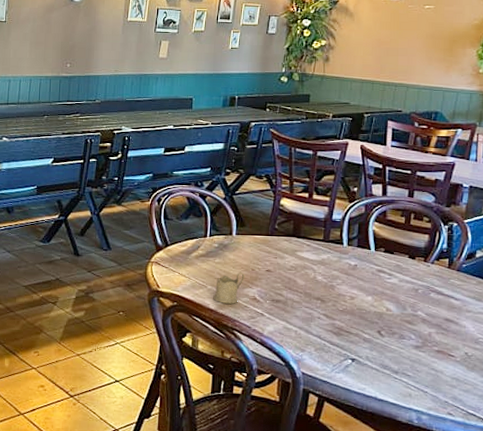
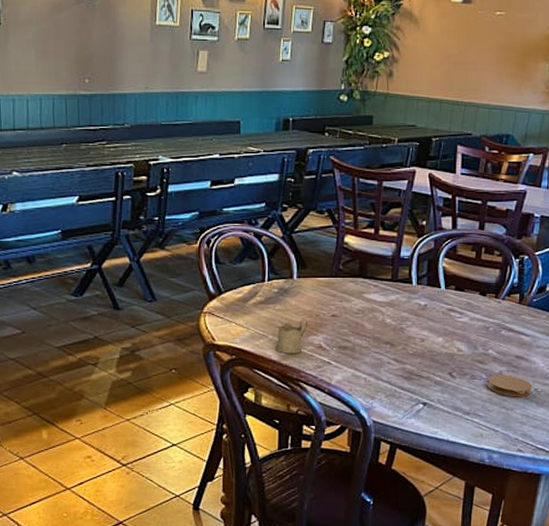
coaster: none [416,336,463,360] -> present [487,375,533,397]

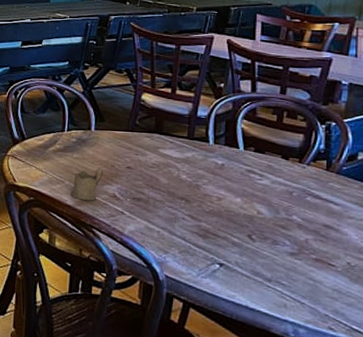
coaster: present [487,375,533,397] -> none [291,242,345,270]

